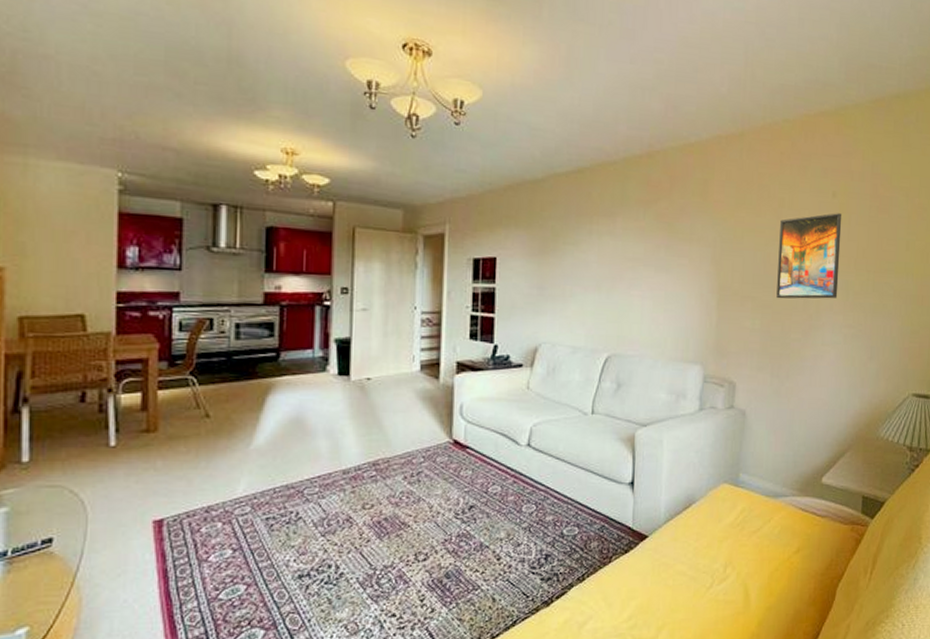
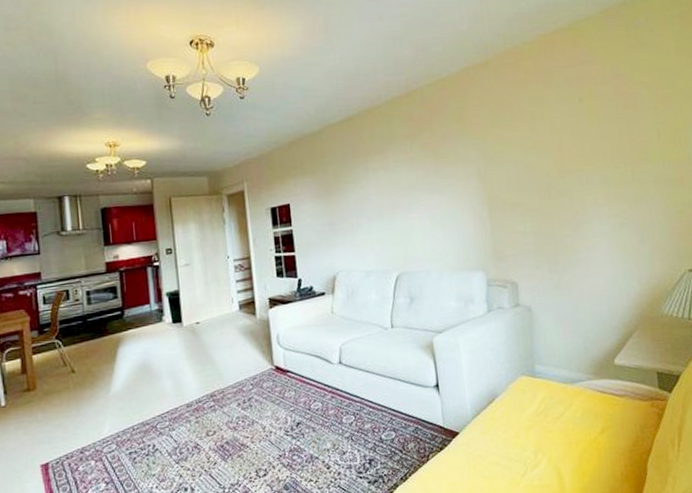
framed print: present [776,213,842,299] -> none [535,116,600,202]

